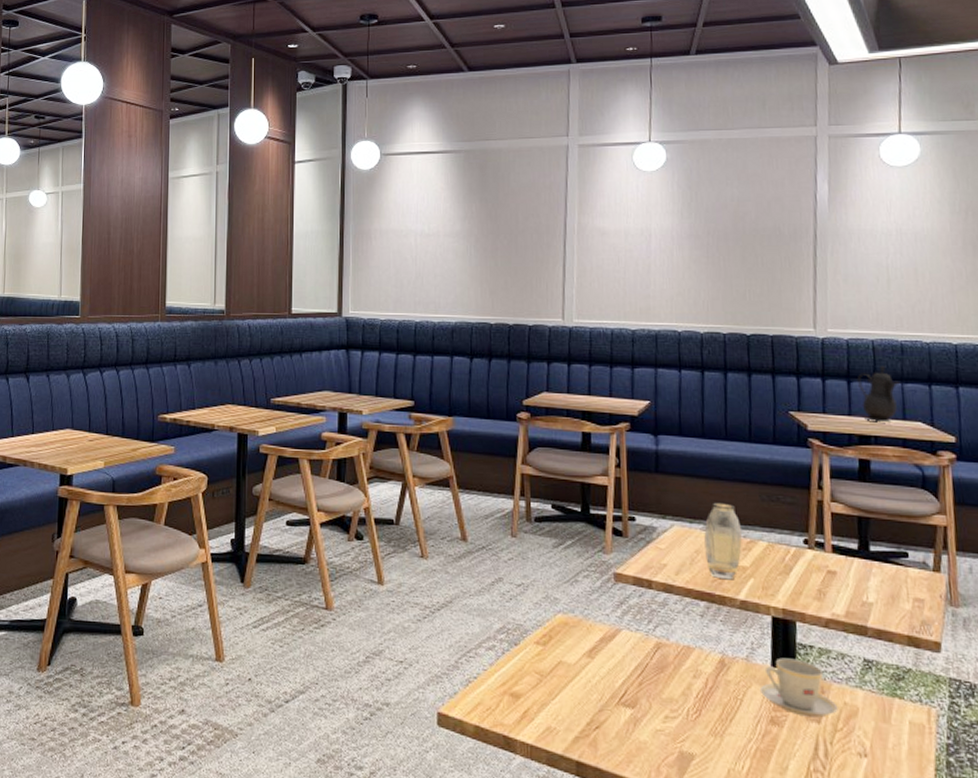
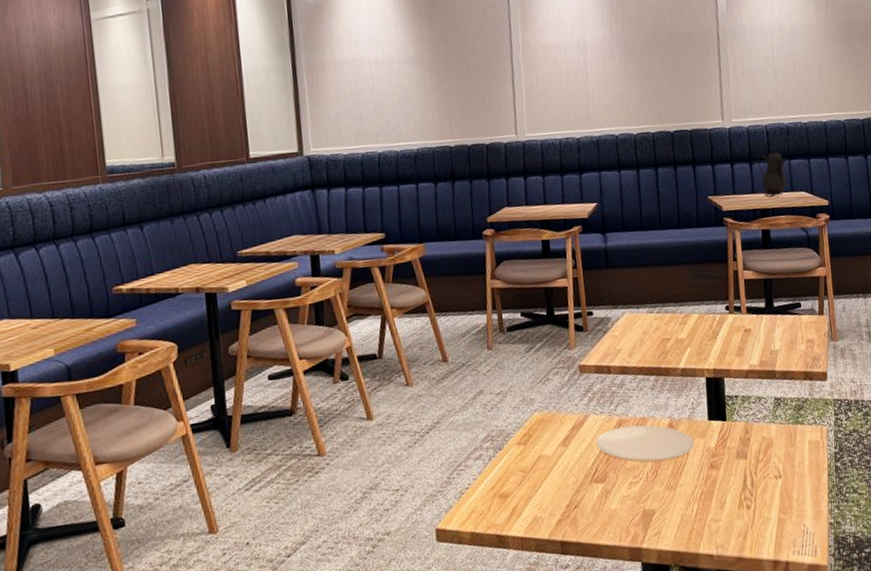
plate: none [628,651,752,702] -> present [596,425,695,463]
vase: present [704,502,742,580] -> none [649,285,680,353]
teacup: present [759,657,838,717] -> none [700,409,759,456]

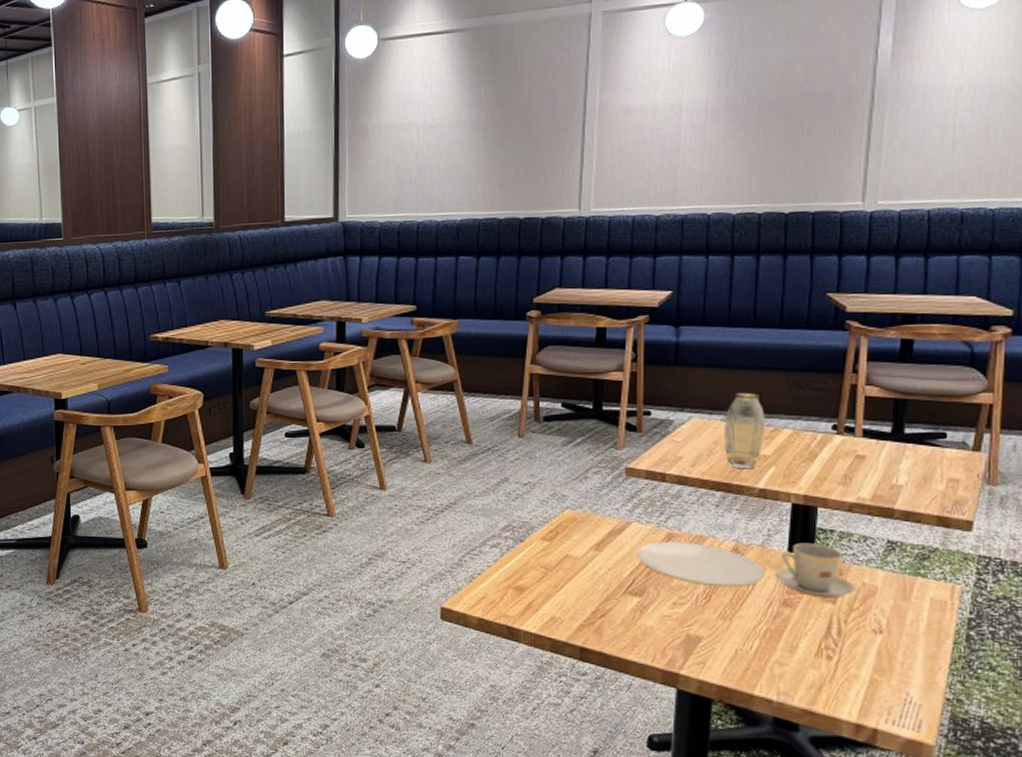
vase: none [649,285,680,353] -> present [724,392,765,469]
teacup: none [700,409,759,456] -> present [773,543,856,598]
coffeepot: present [756,147,788,197] -> none [906,238,957,300]

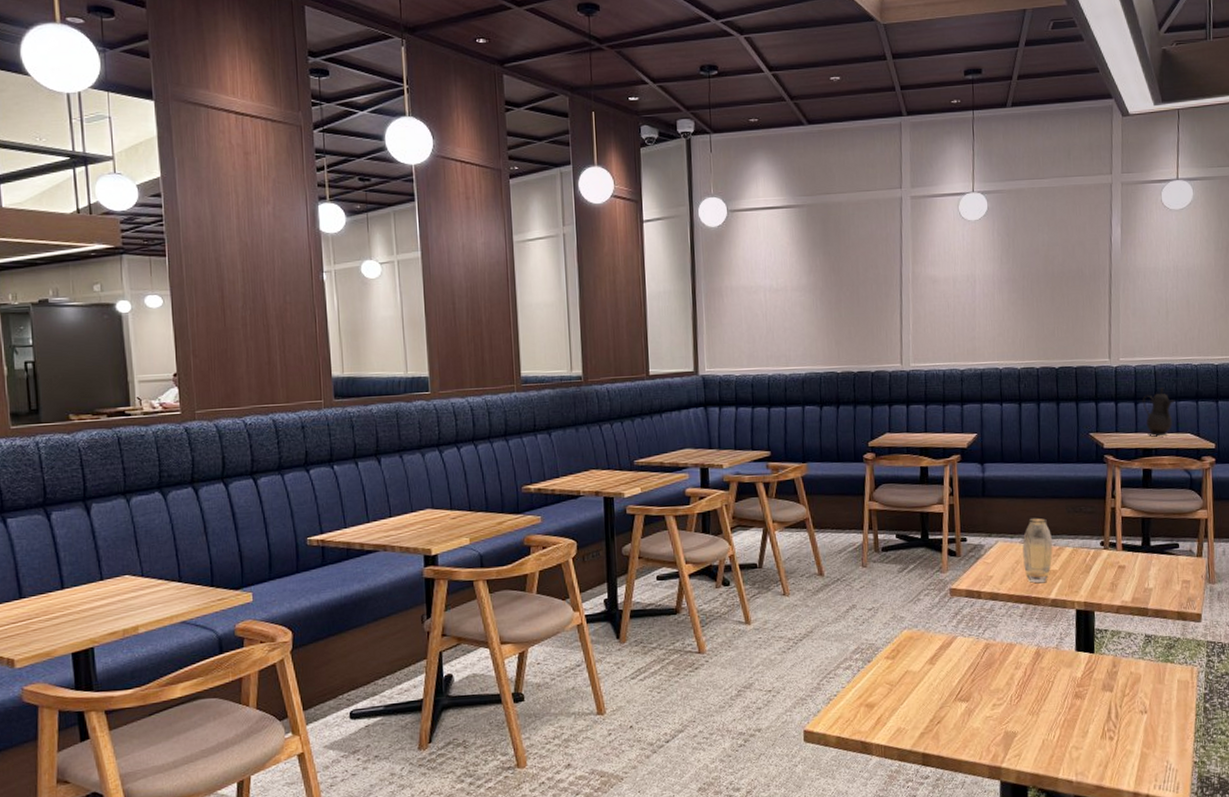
plate: present [637,542,765,587] -> none [962,650,1060,687]
teacup: present [773,543,856,598] -> none [1066,642,1126,688]
coffeepot: none [906,238,957,300] -> present [1142,387,1176,437]

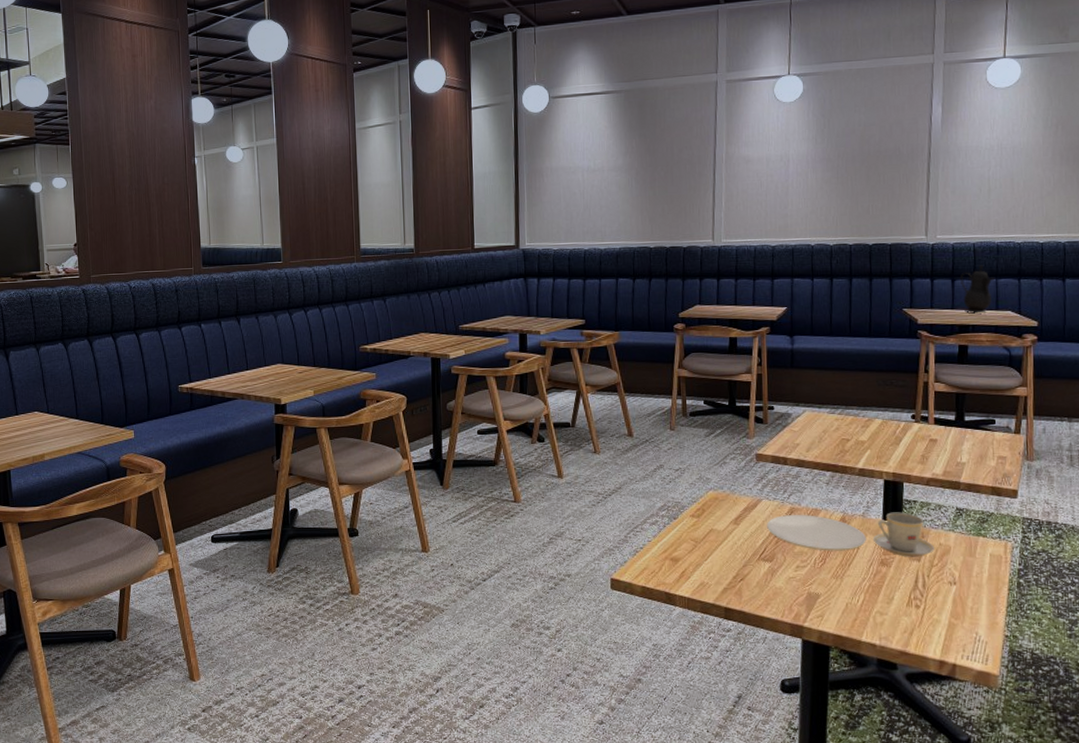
plate: none [962,650,1060,687] -> present [767,515,866,551]
vase: present [1022,517,1053,584] -> none [830,389,861,453]
teacup: none [1066,642,1126,688] -> present [872,512,935,557]

